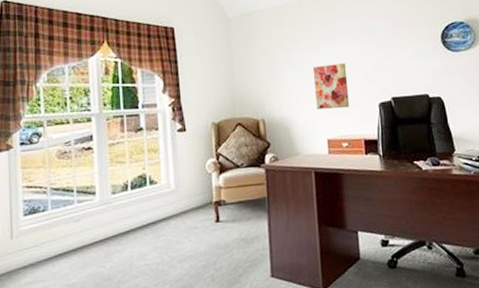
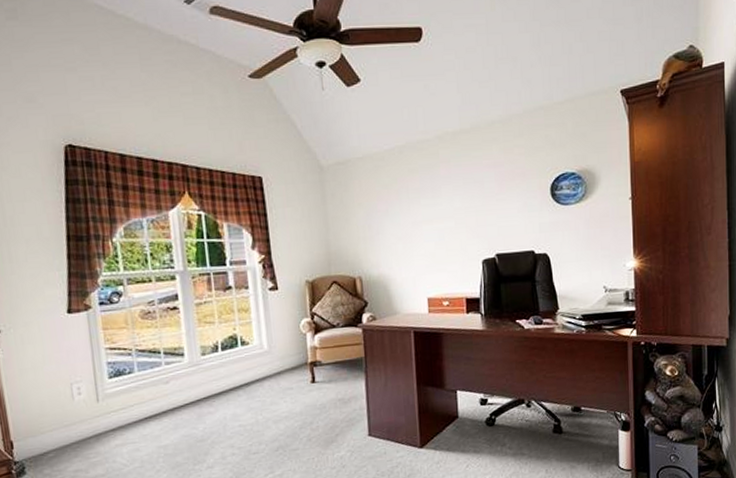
wall art: present [312,63,350,109] -> none [413,217,452,267]

